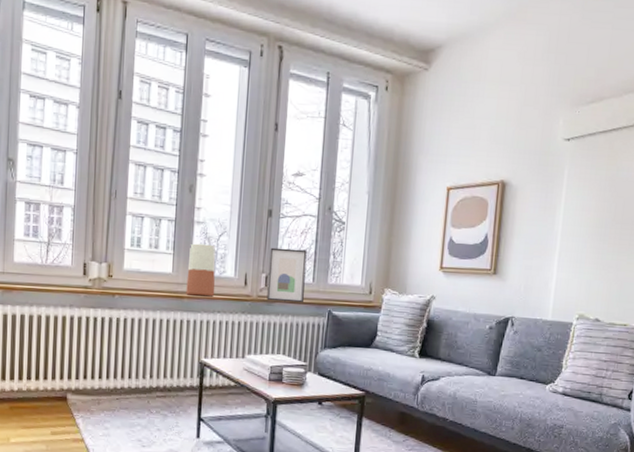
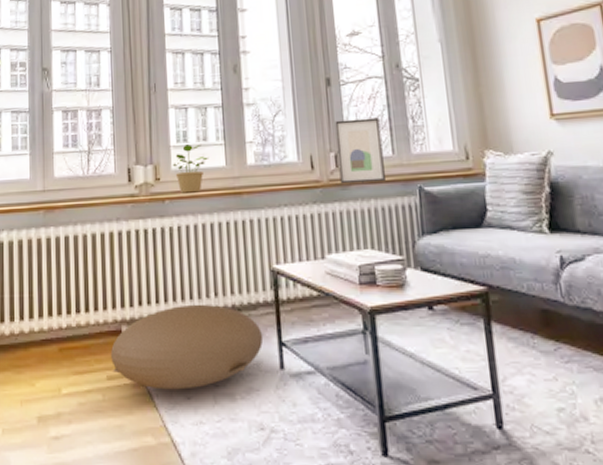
pouf: none [55,382,186,447] -> present [110,304,264,390]
potted plant: none [124,249,158,293] -> present [172,144,209,195]
vase: present [186,243,216,298] -> none [242,127,278,191]

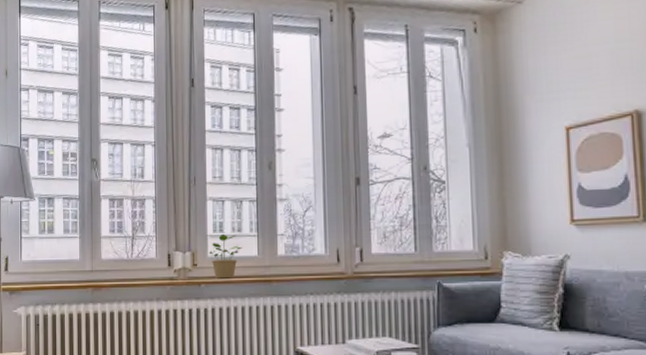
picture frame: present [335,117,386,184] -> none [362,216,407,277]

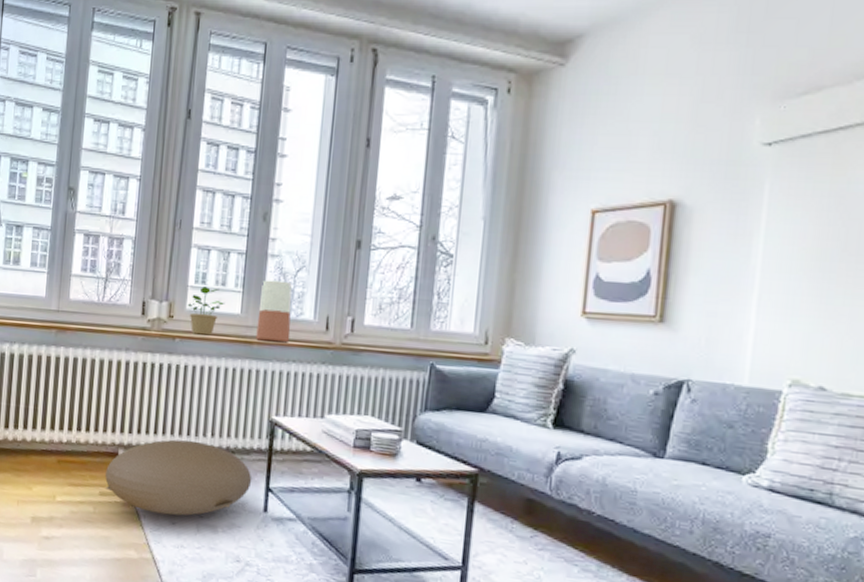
vase: none [273,221,306,279] -> present [256,280,292,344]

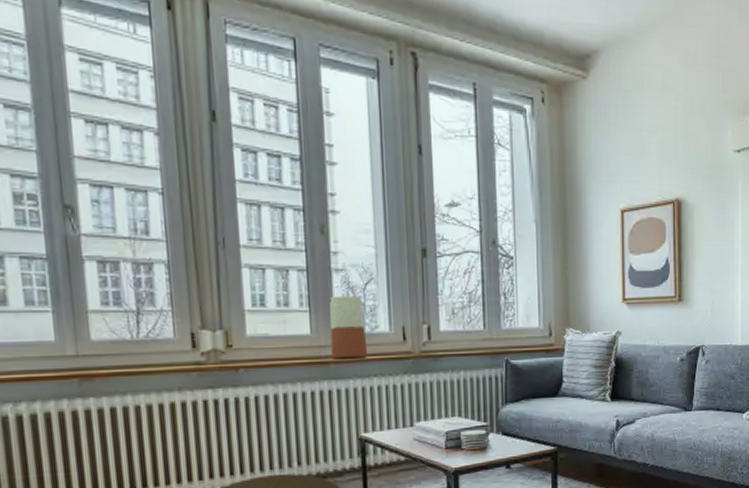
potted plant: present [187,287,225,337] -> none [247,309,292,363]

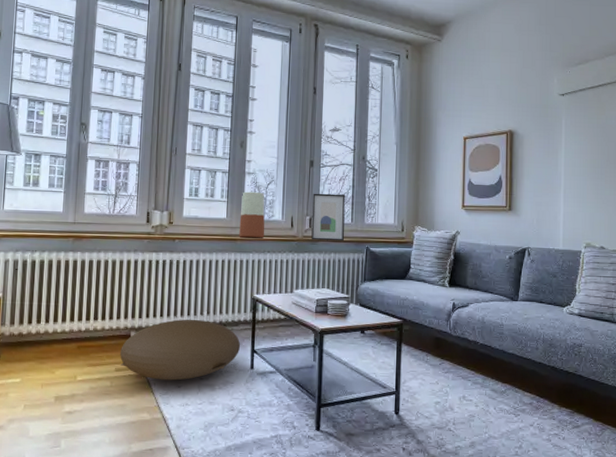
picture frame: none [429,292,476,356] -> present [311,193,346,241]

